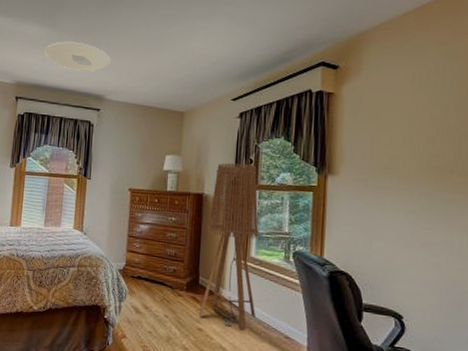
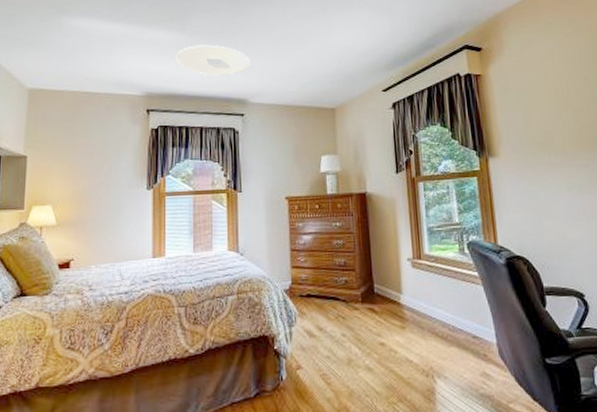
floor lamp: present [198,163,259,331] -> none [375,156,439,338]

